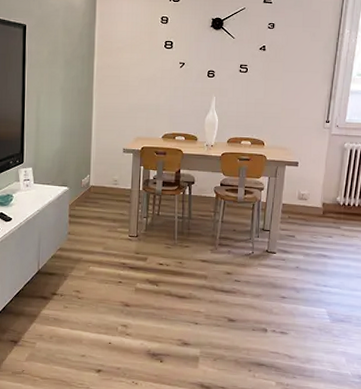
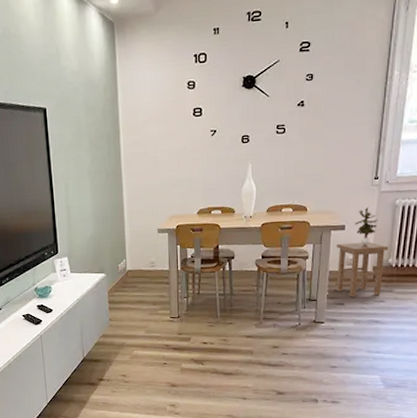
stool: none [289,178,337,231] -> present [337,242,389,297]
potted plant: none [306,147,329,182] -> present [354,207,379,245]

